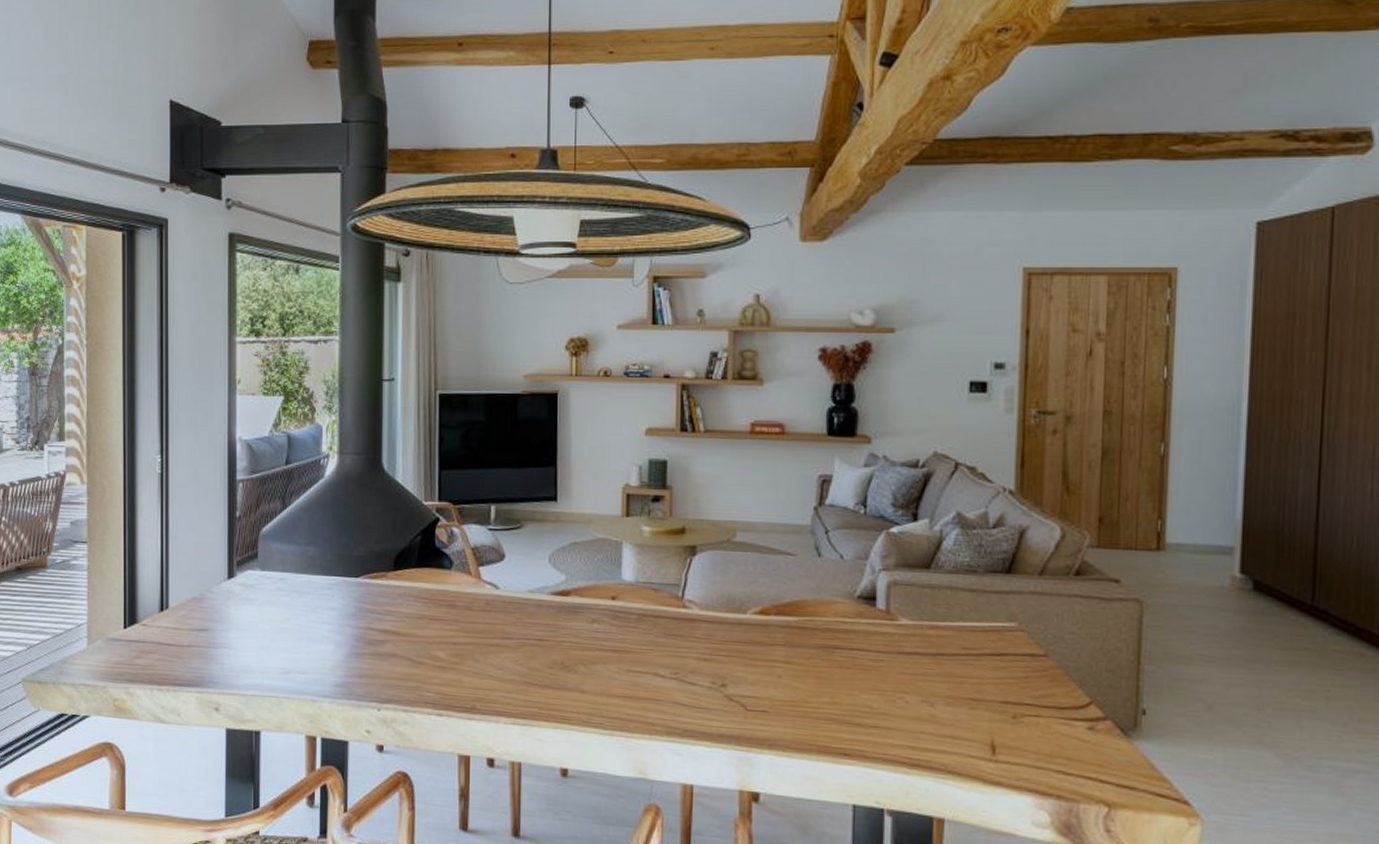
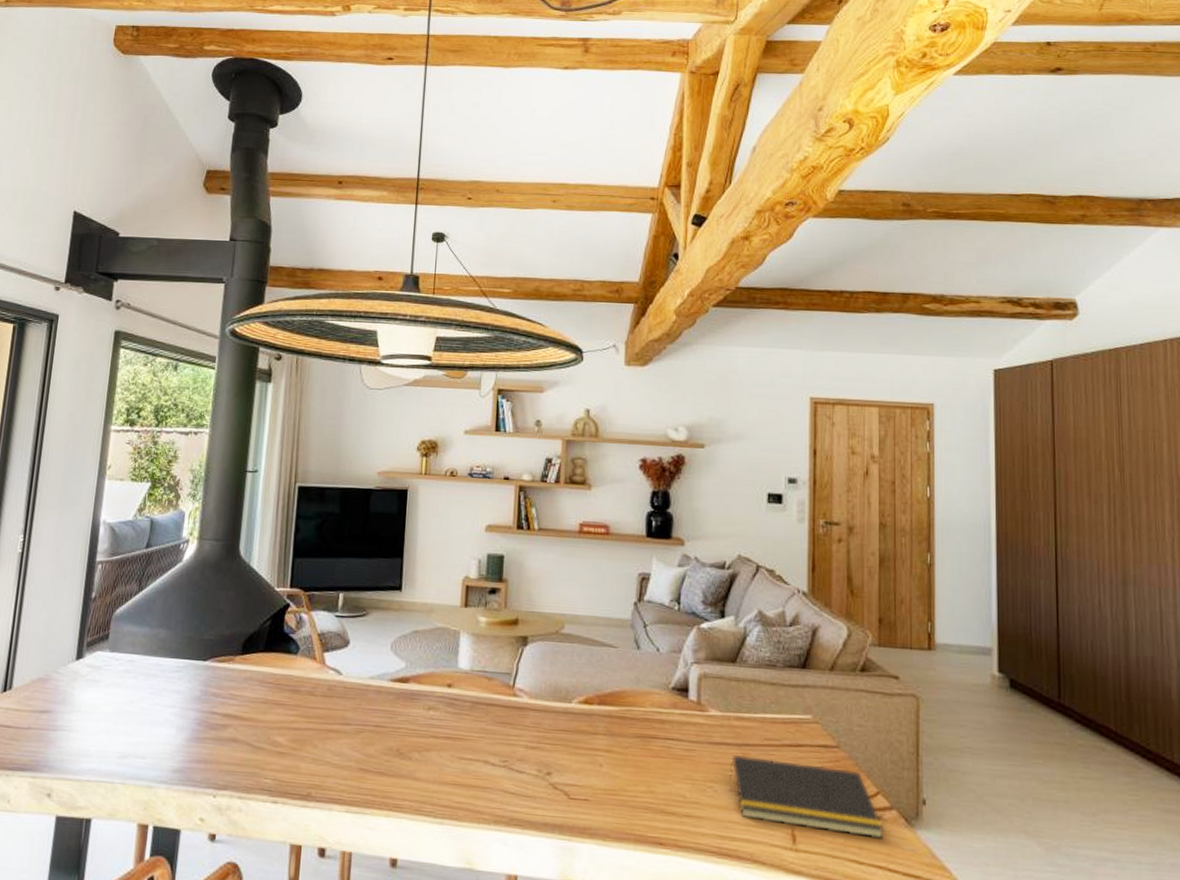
notepad: none [922,664,1097,750] -> present [729,755,885,839]

